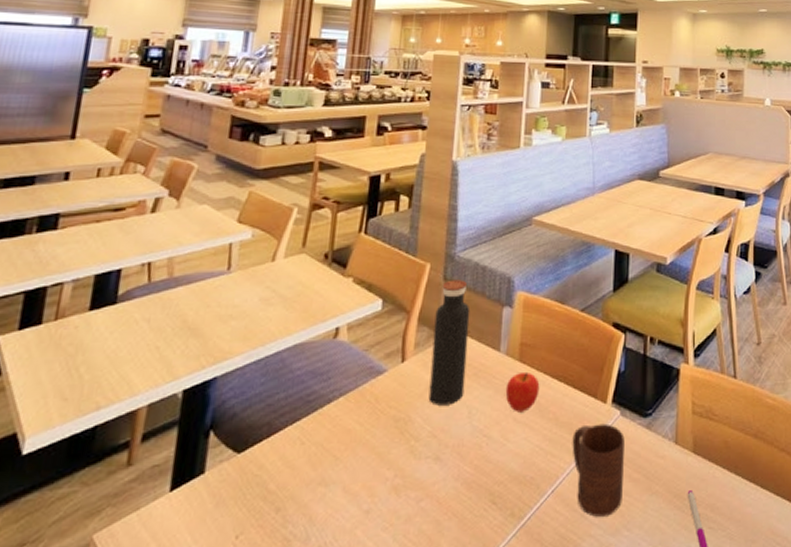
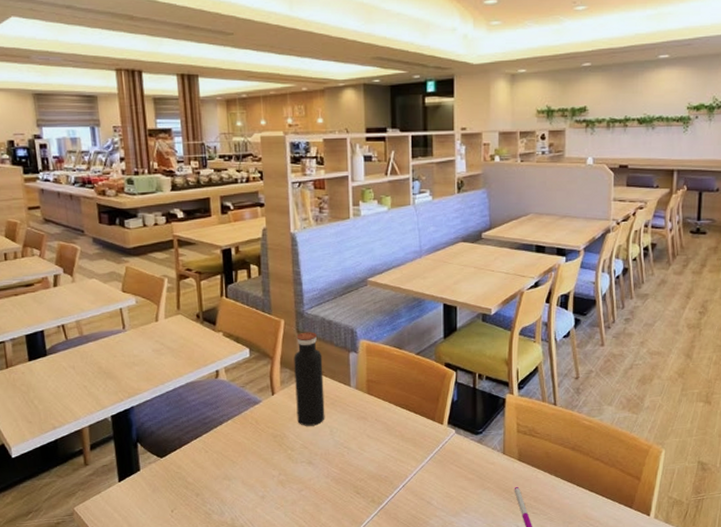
fruit: present [505,373,540,413] -> none [358,402,386,431]
cup: present [572,423,625,517] -> none [416,439,460,504]

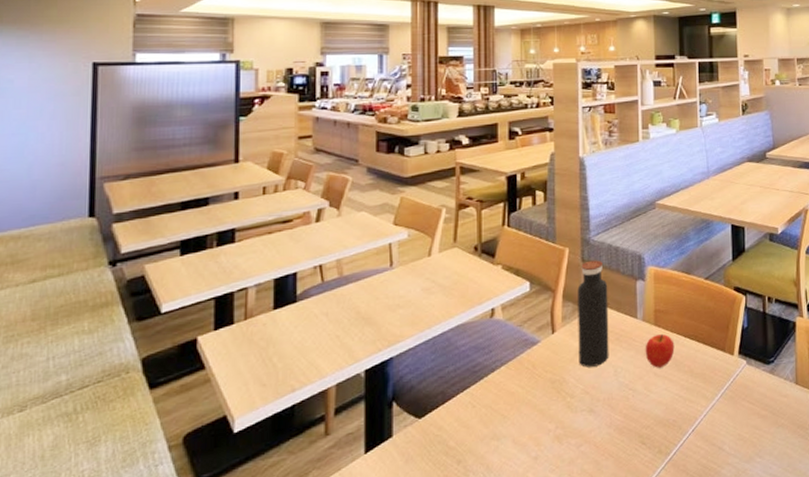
fruit: none [358,402,386,431] -> present [645,334,675,368]

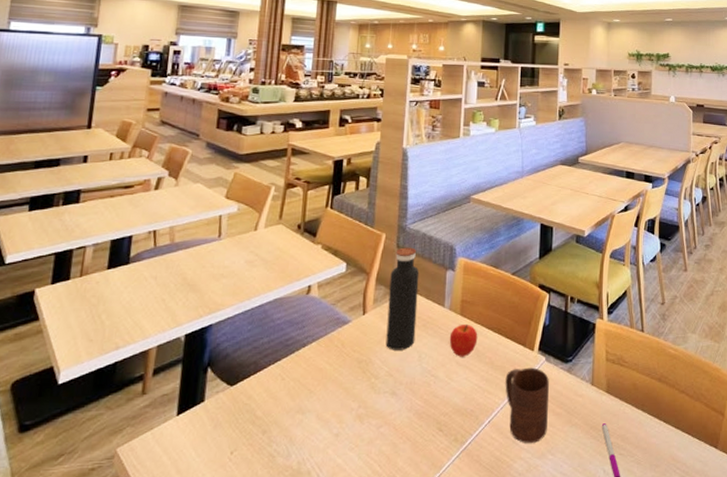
cup: none [706,372,753,449] -> present [505,367,549,443]

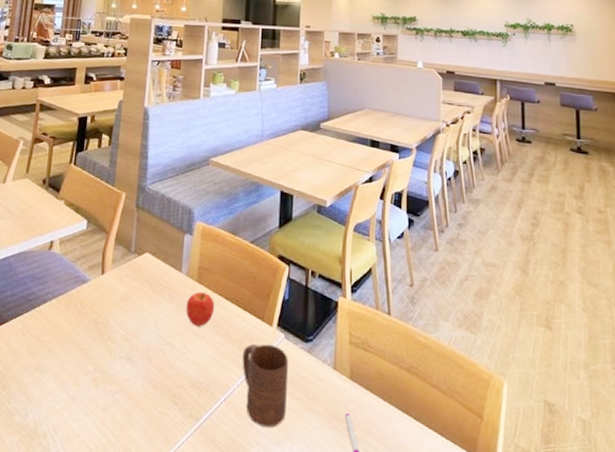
water bottle: present [385,247,419,350] -> none [123,208,158,315]

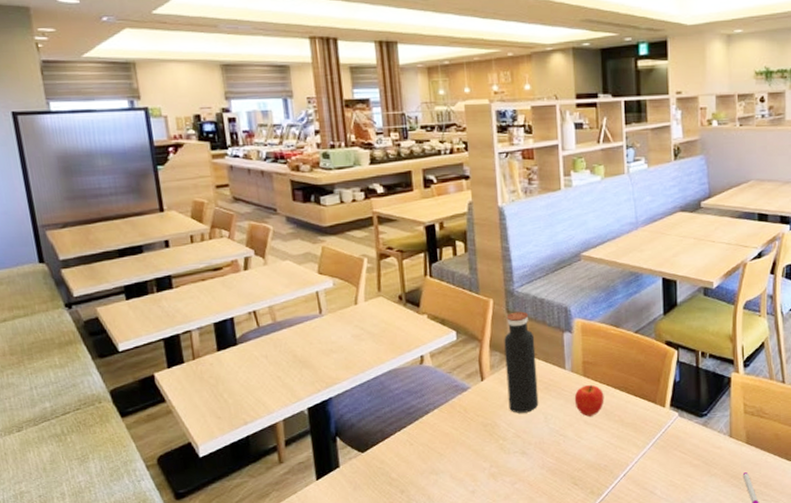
water bottle: none [123,208,158,315] -> present [504,311,539,413]
cup: present [242,344,288,428] -> none [637,423,685,493]

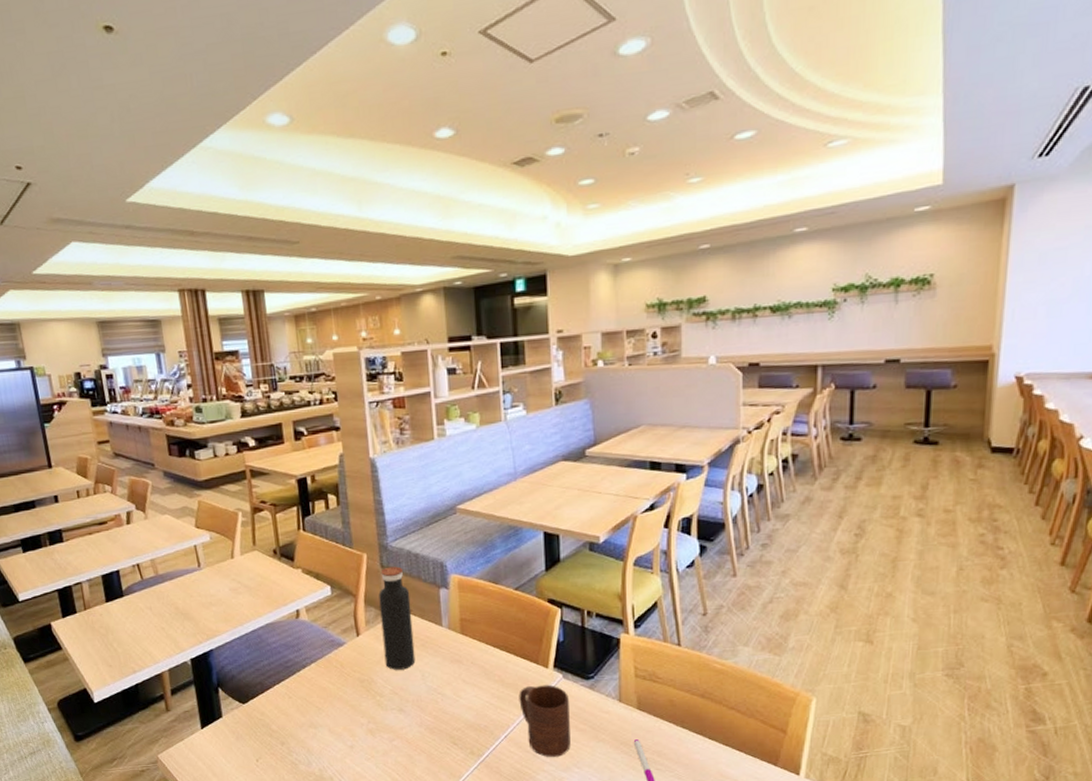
fruit: present [574,385,605,417] -> none [452,643,484,675]
cup: none [637,423,685,493] -> present [519,685,571,757]

